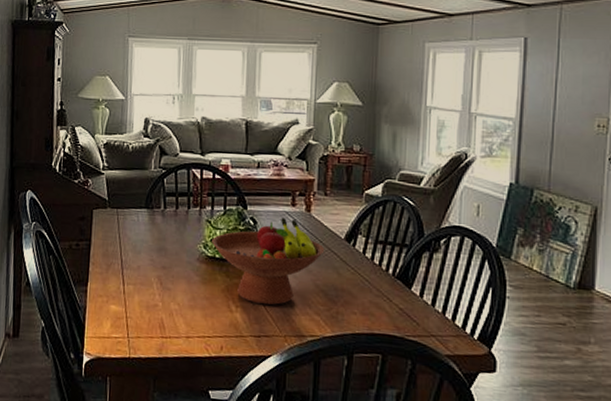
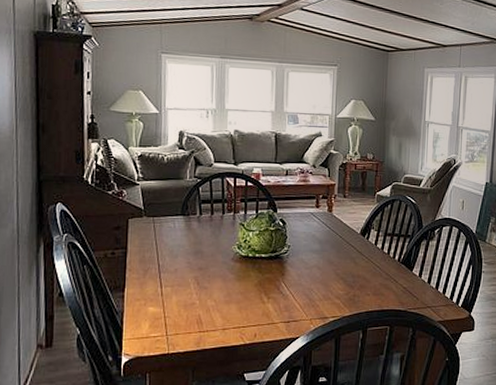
fruit bowl: present [212,218,325,305] -> none [245,218,344,293]

